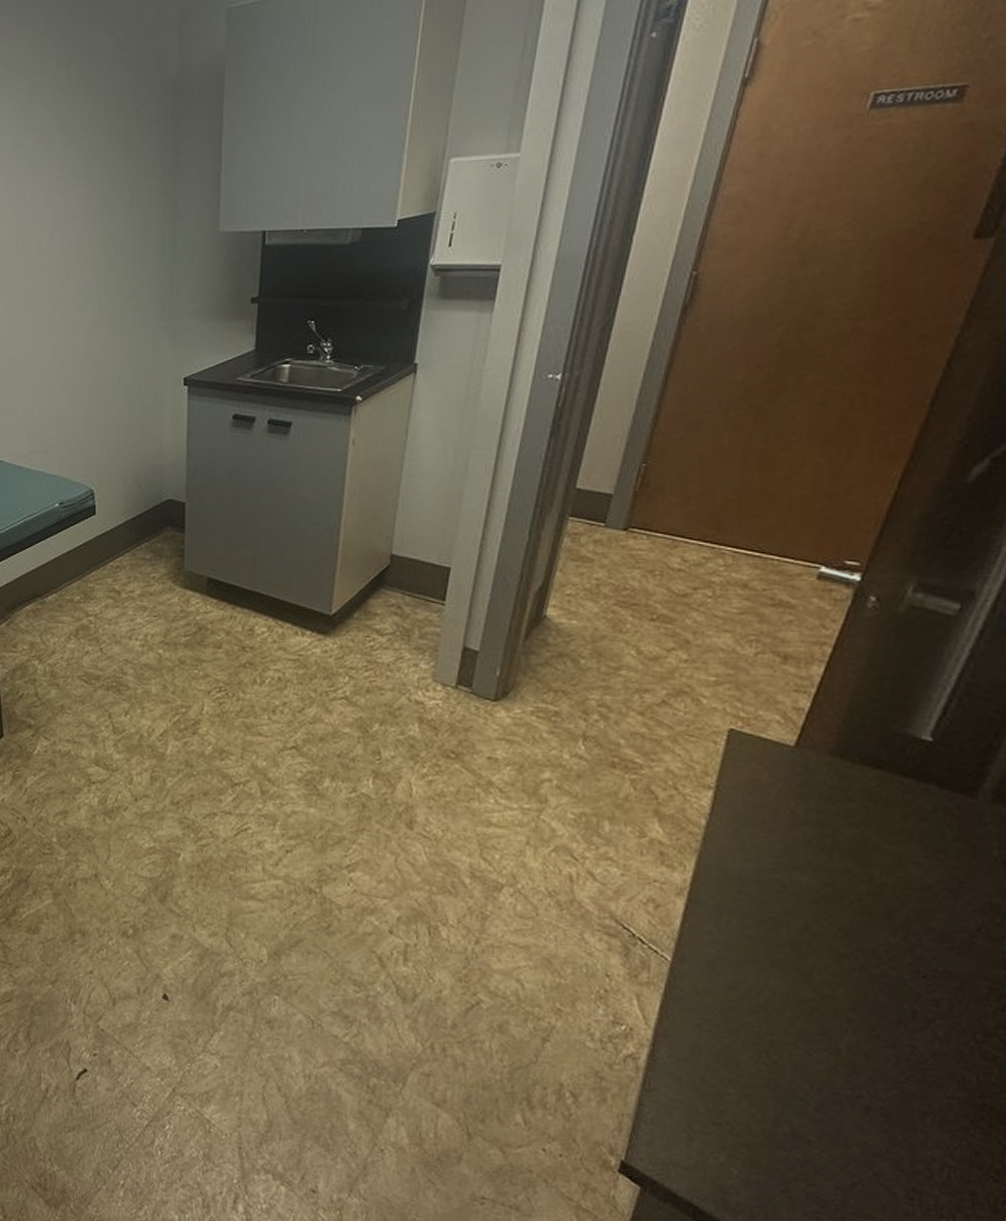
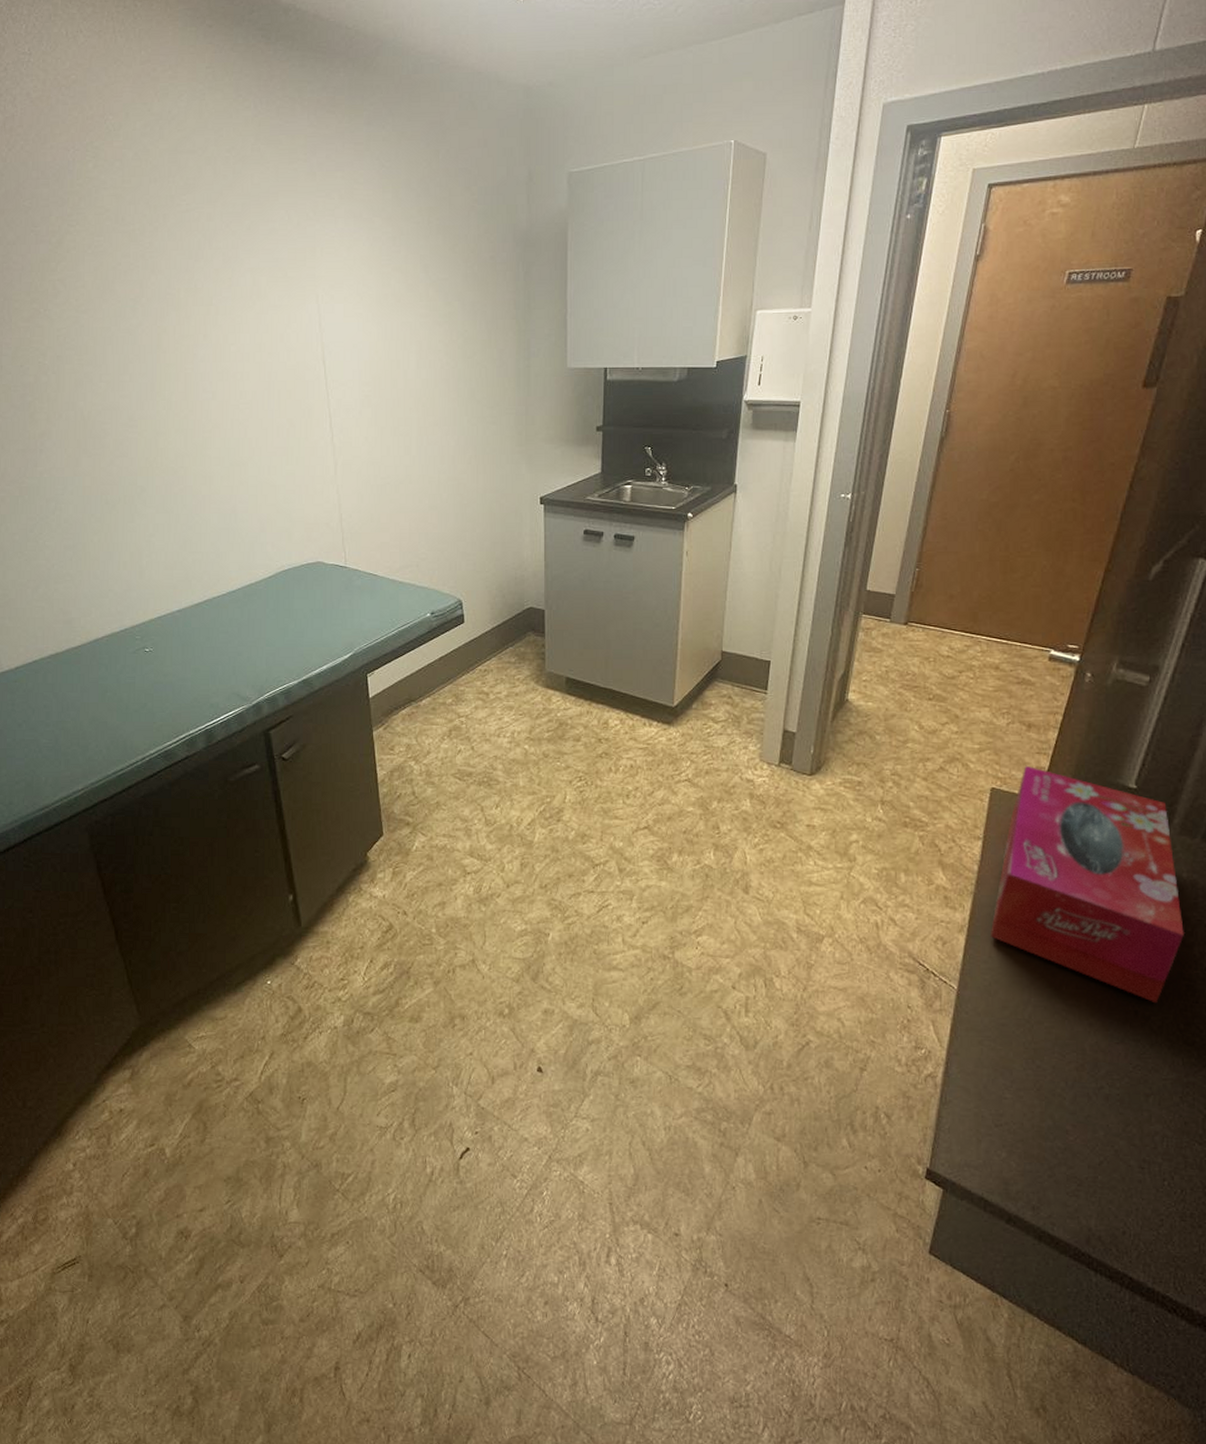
tissue box: none [719,704,990,1005] -> present [991,765,1184,1004]

